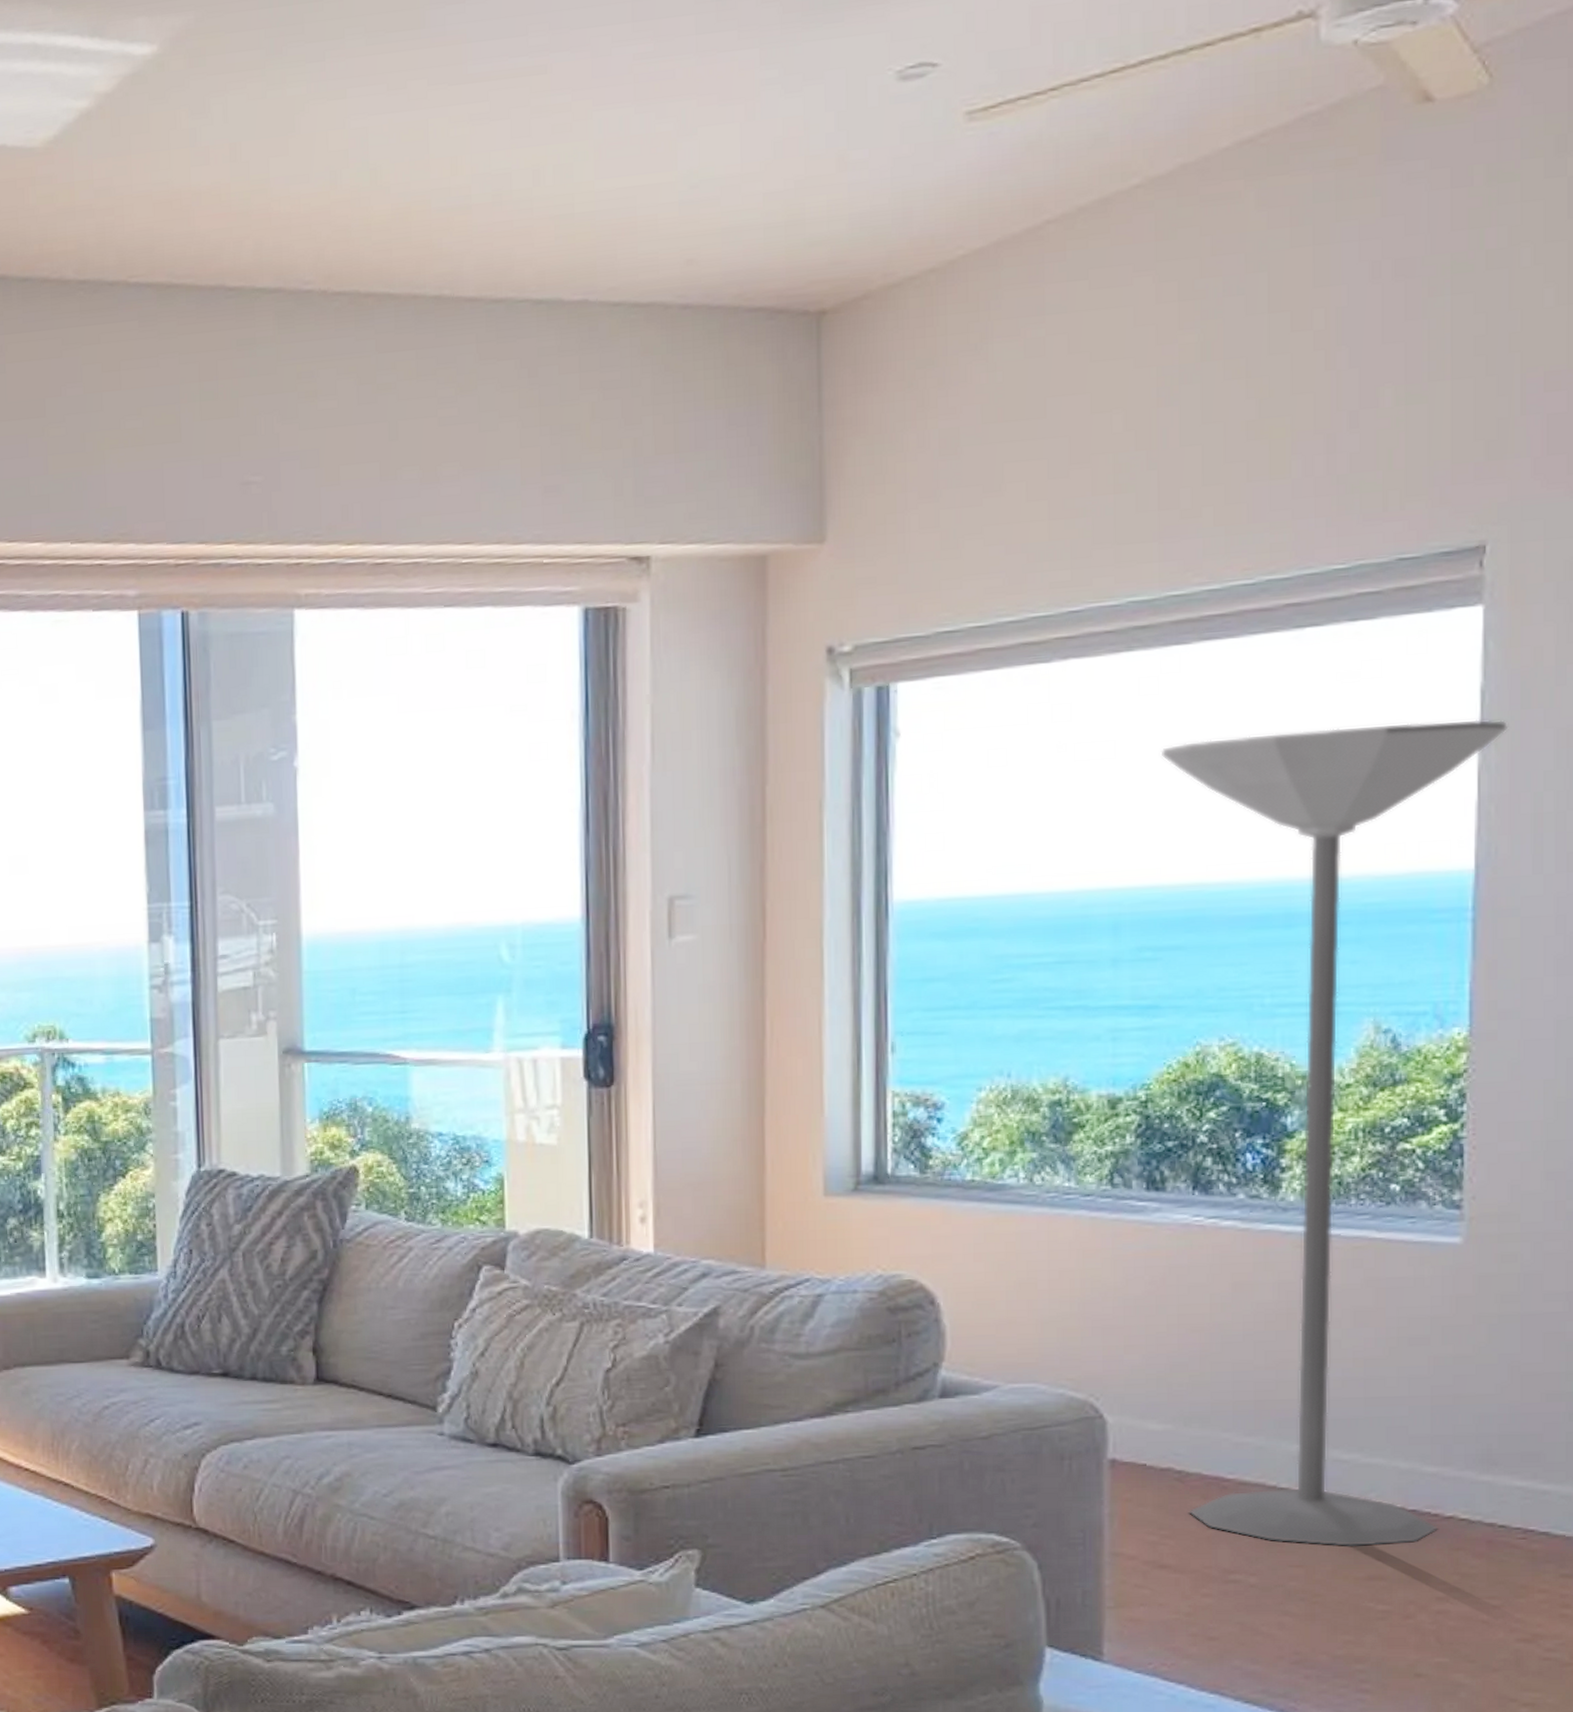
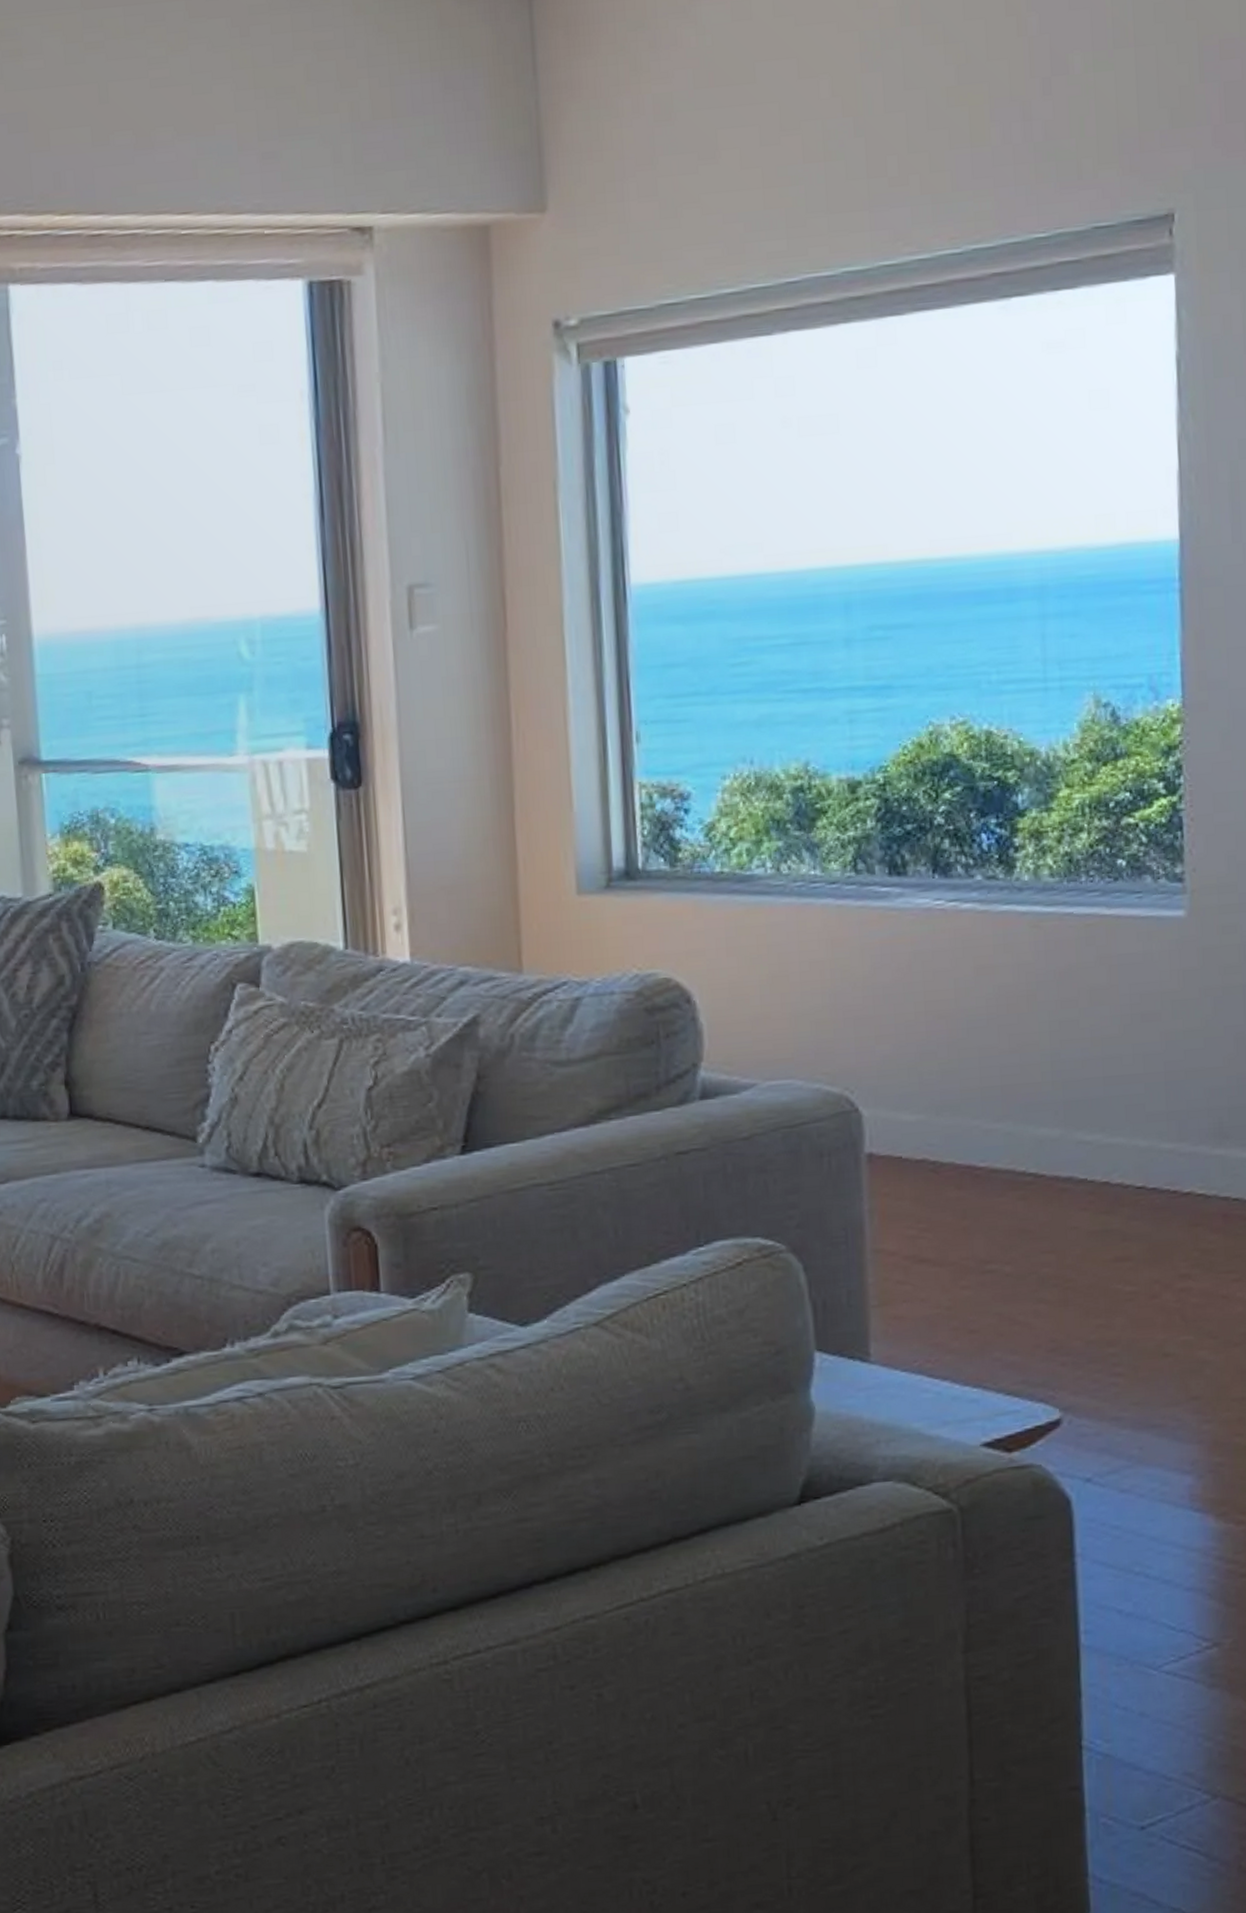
floor lamp: present [1160,719,1509,1548] -> none [881,388,1204,1230]

